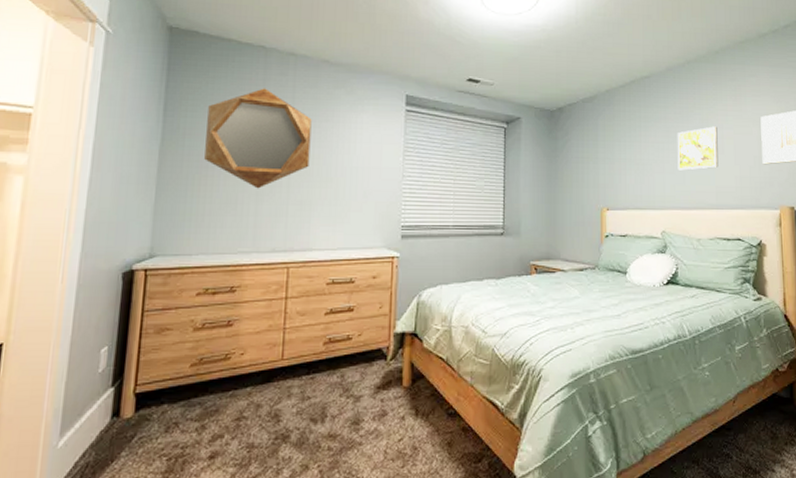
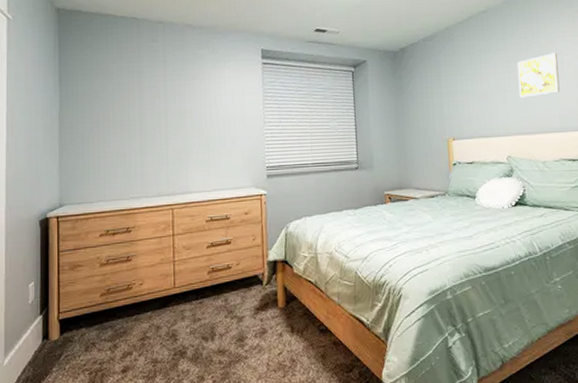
home mirror: present [204,88,312,189] -> none [95,54,183,143]

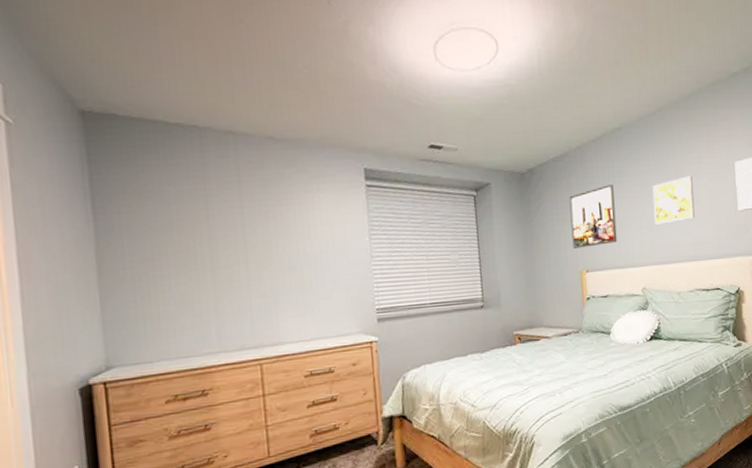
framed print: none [437,60,483,118] -> present [569,183,618,248]

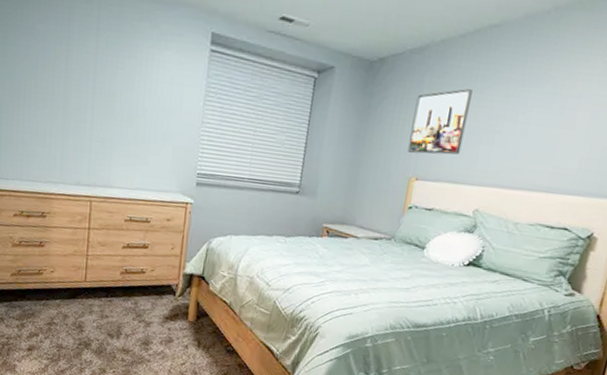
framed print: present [652,176,695,225] -> none [510,93,574,145]

